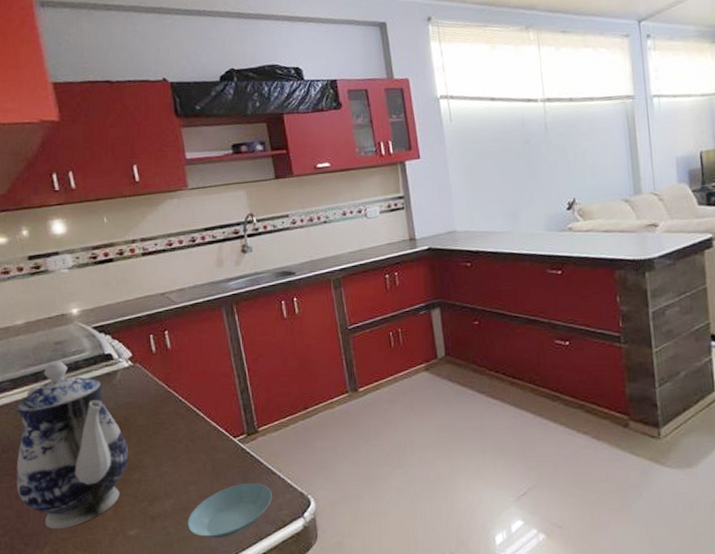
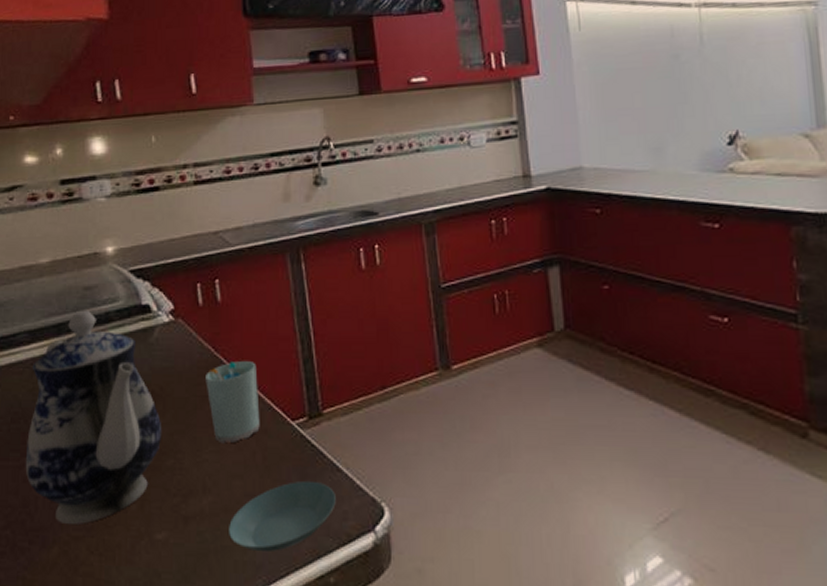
cup: none [162,393,208,459] -> present [205,360,260,444]

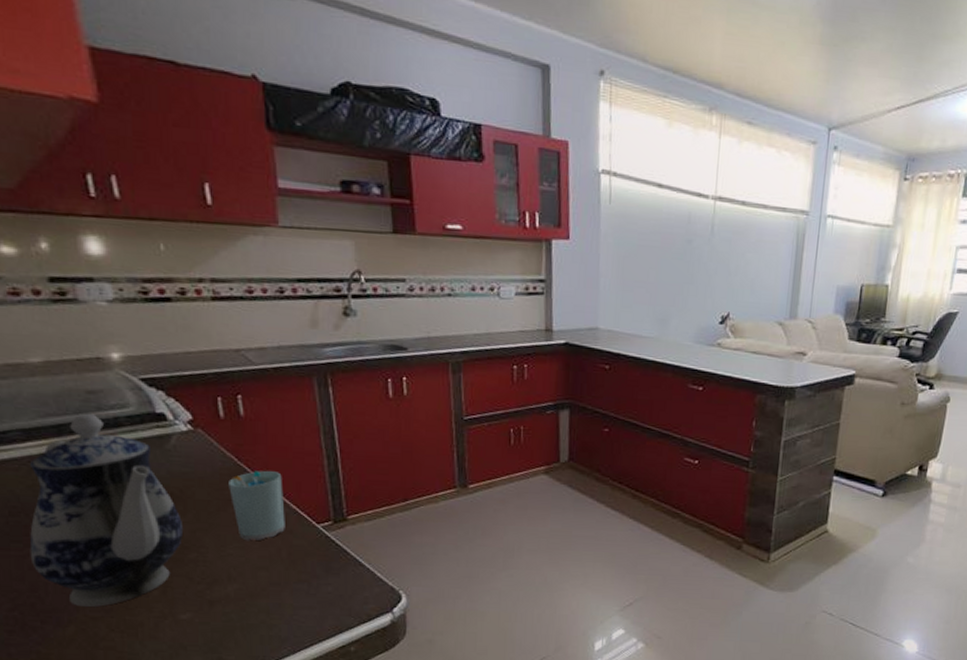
saucer: present [229,480,336,552] -> none [255,572,358,629]

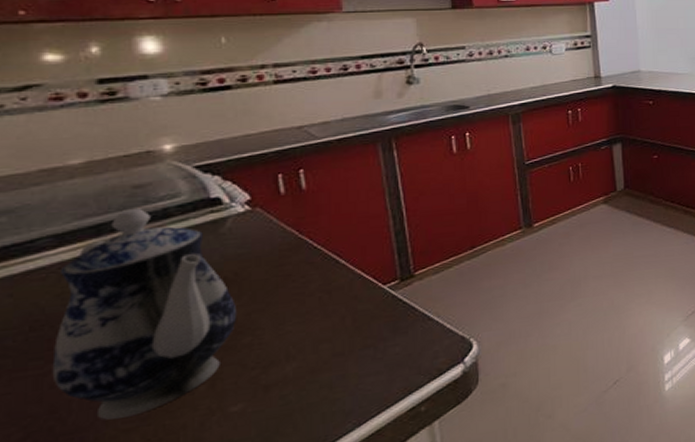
cup: present [229,470,285,541] -> none [289,238,350,315]

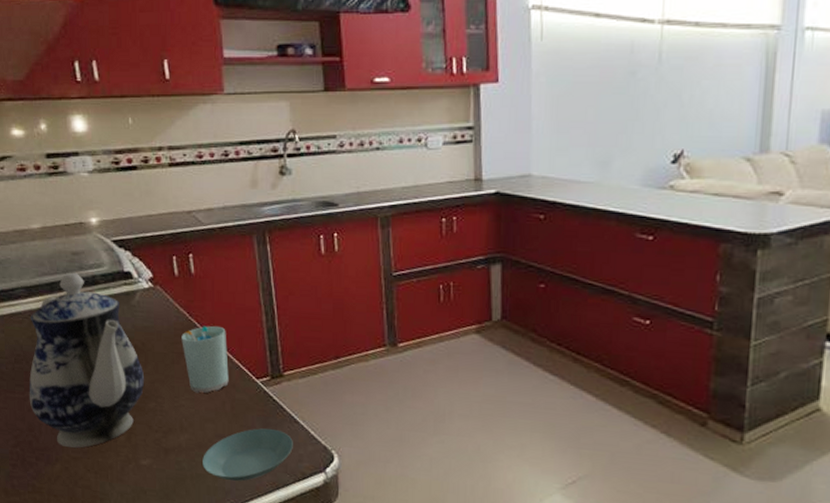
cup: none [289,238,350,315] -> present [181,325,229,394]
saucer: none [316,331,427,401] -> present [203,428,293,481]

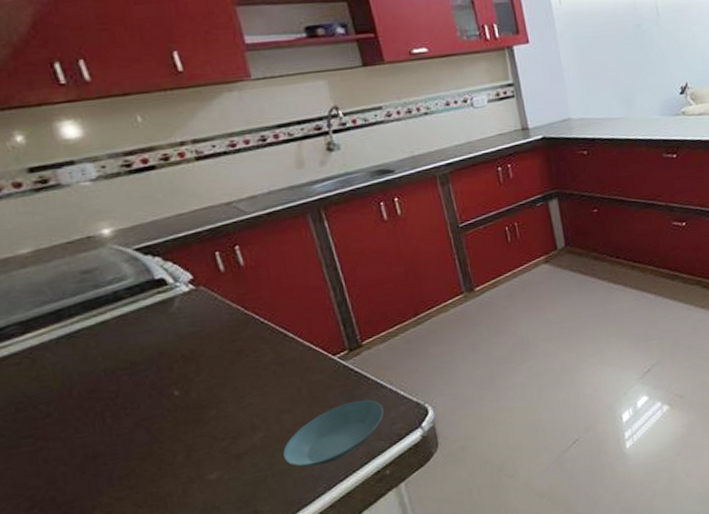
teapot: present [29,272,145,448] -> none [32,292,200,490]
cup: present [181,325,229,394] -> none [238,312,302,387]

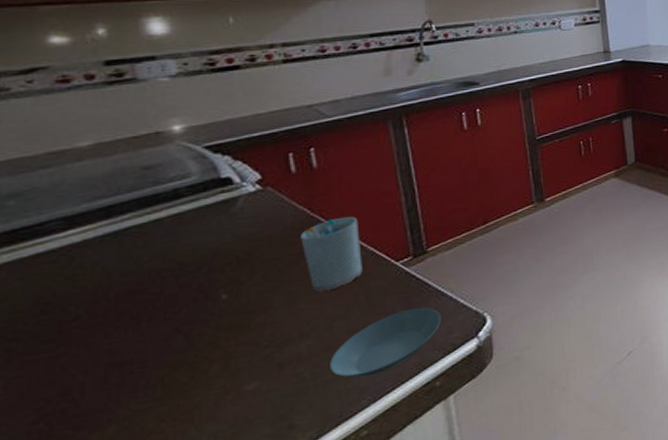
cup: none [238,312,302,387] -> present [301,216,363,293]

